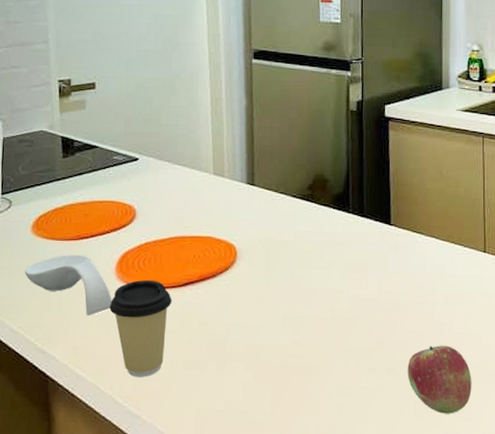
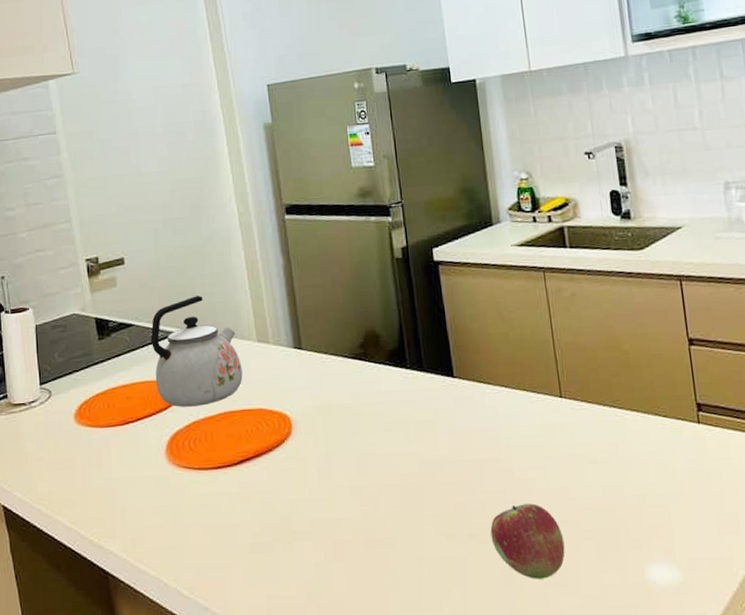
spoon rest: present [24,254,112,315] -> none [72,440,166,504]
coffee cup: present [109,279,172,377] -> none [163,460,229,566]
kettle: none [112,126,197,229] -> present [150,295,243,407]

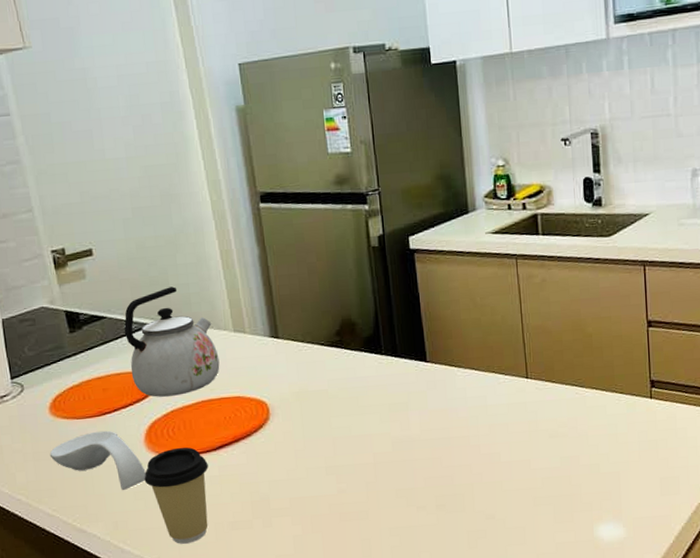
spoon rest: none [72,440,166,504] -> present [49,430,146,490]
coffee cup: none [163,460,229,566] -> present [144,447,208,544]
fruit: present [490,503,565,579] -> none [457,475,524,541]

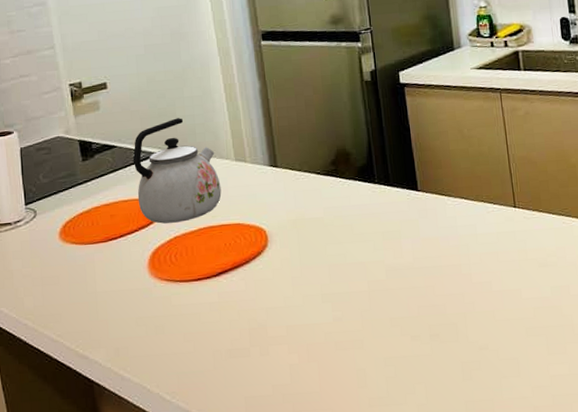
spoon rest: present [49,430,146,490] -> none [57,256,148,316]
coffee cup: present [144,447,208,544] -> none [146,273,208,372]

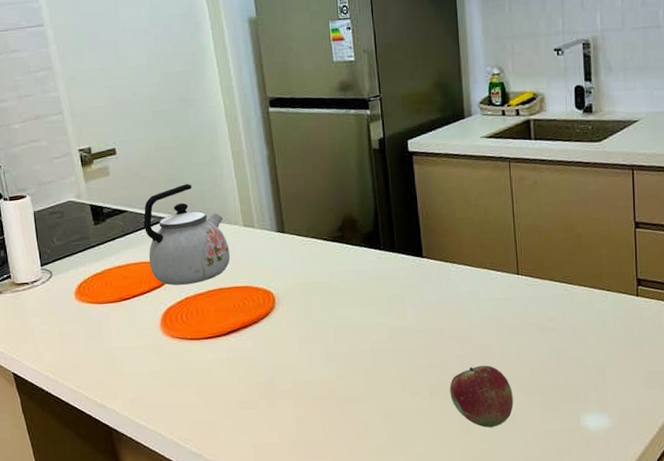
fruit: none [450,304,518,373] -> present [450,365,513,428]

